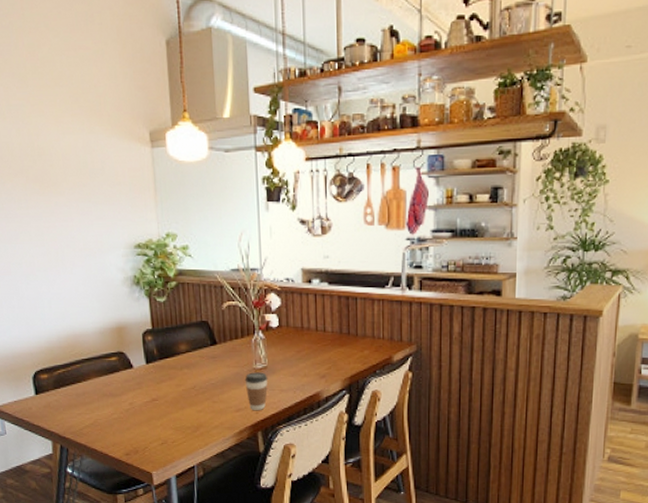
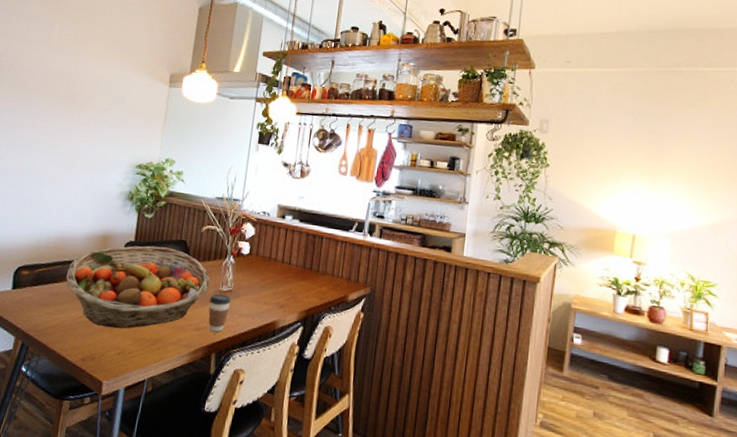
fruit basket: none [87,331,243,420] -> present [65,246,211,329]

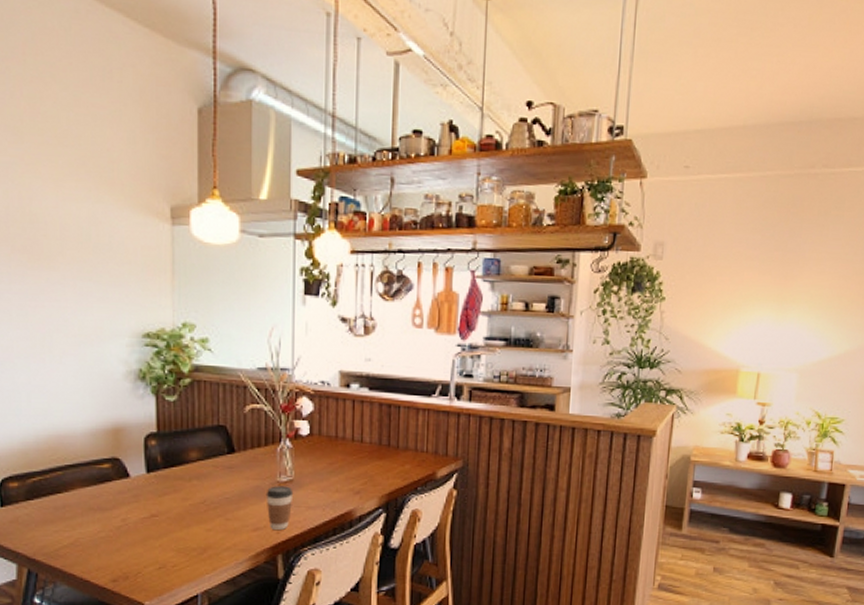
fruit basket: present [65,246,211,329] -> none [71,436,264,540]

